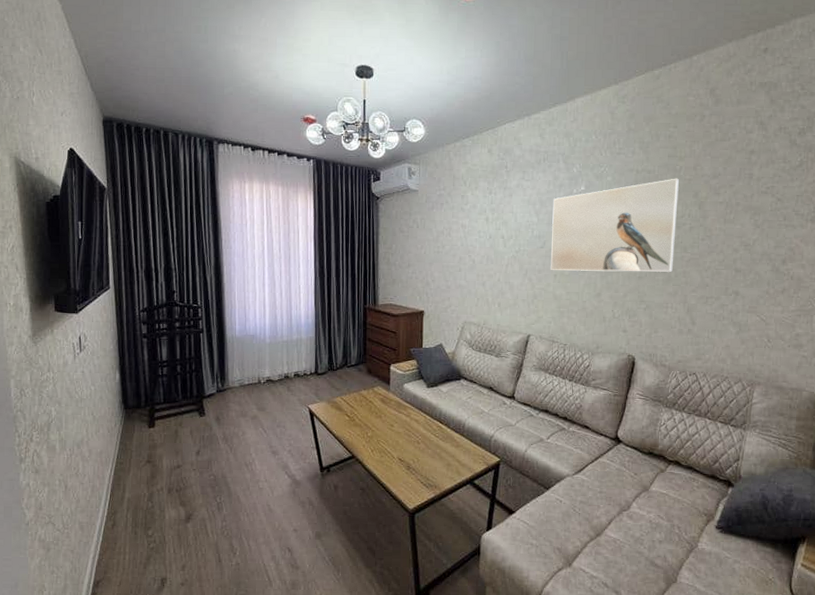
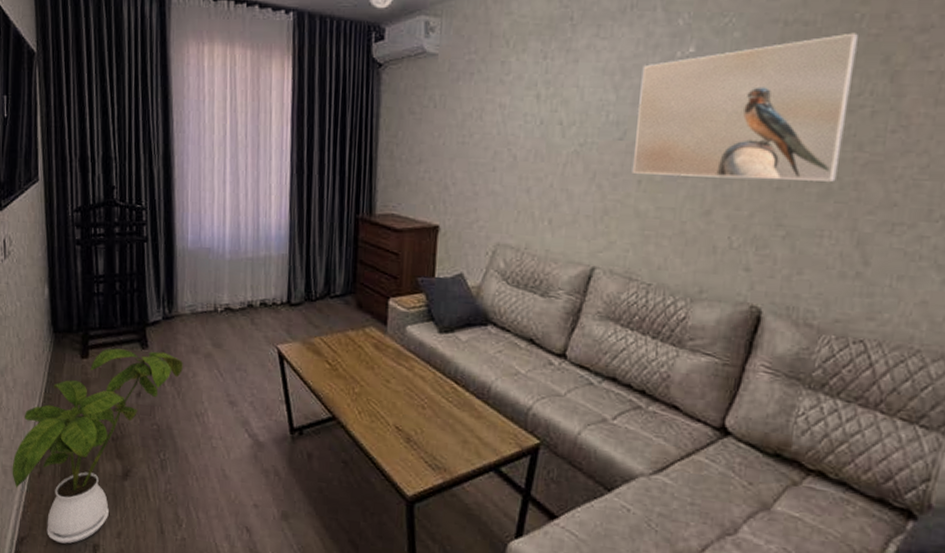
house plant: none [88,417,234,581] -> present [12,348,183,544]

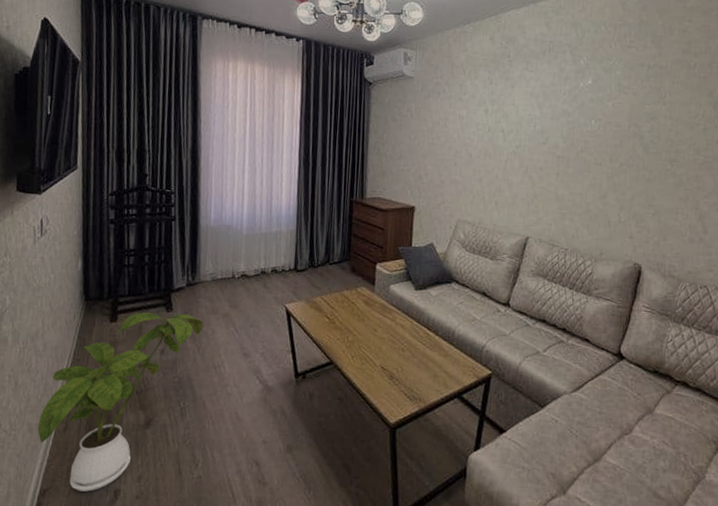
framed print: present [631,32,858,182] -> none [552,75,693,175]

